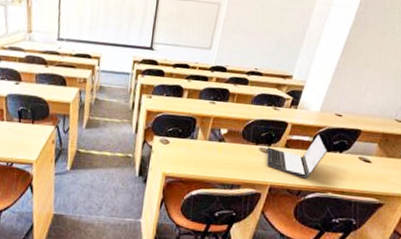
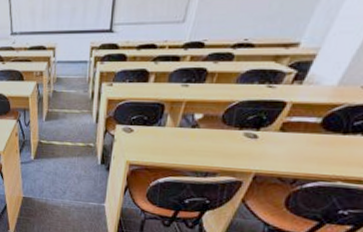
laptop: present [266,134,327,179] -> none [252,113,343,166]

